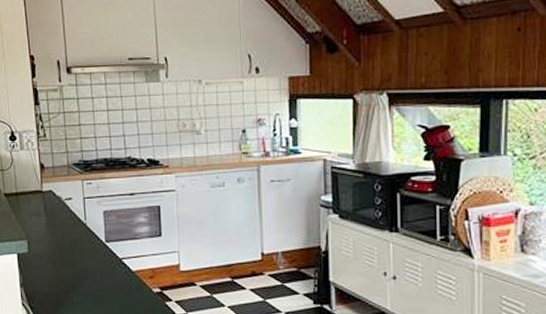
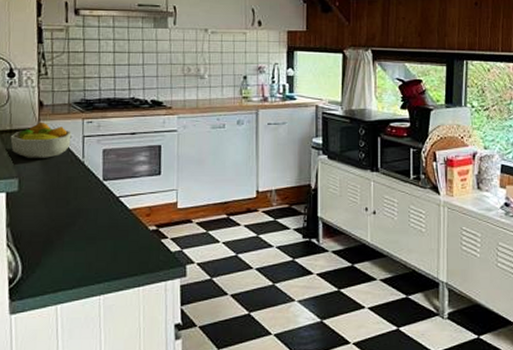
fruit bowl: none [17,184,73,220] -> present [10,121,72,158]

